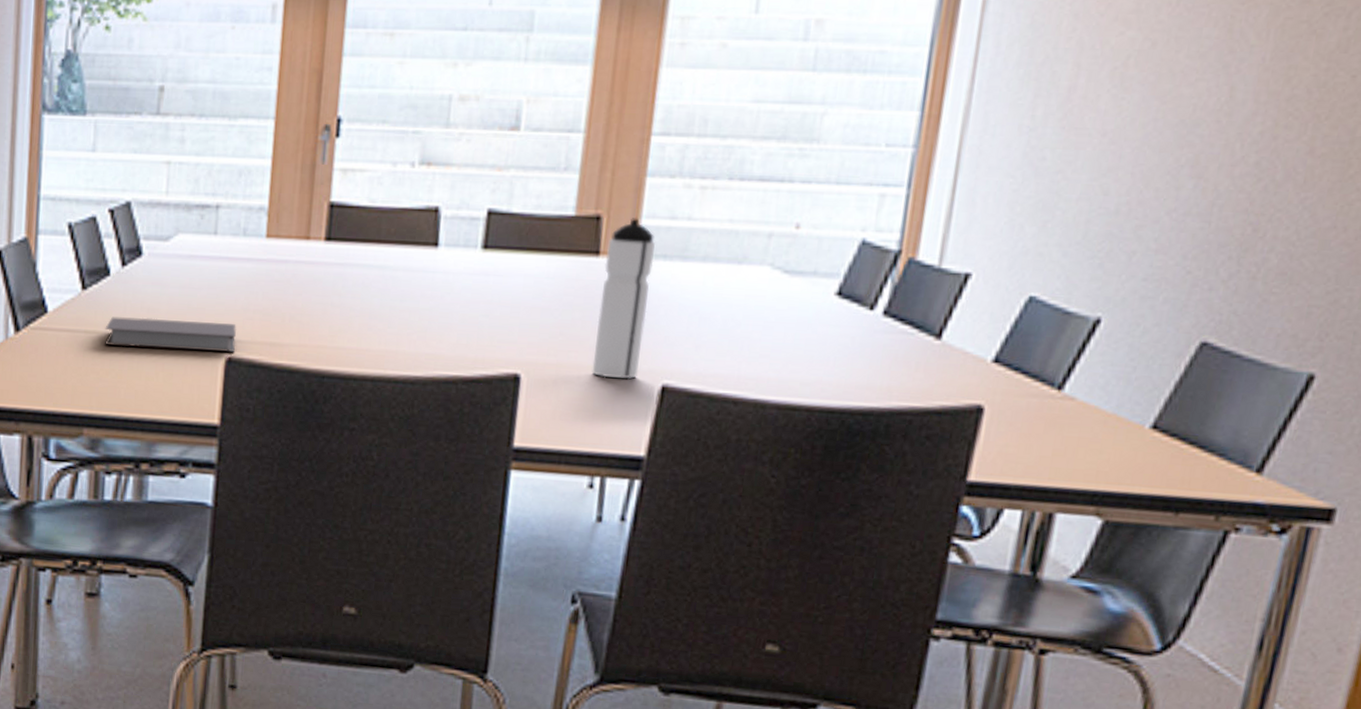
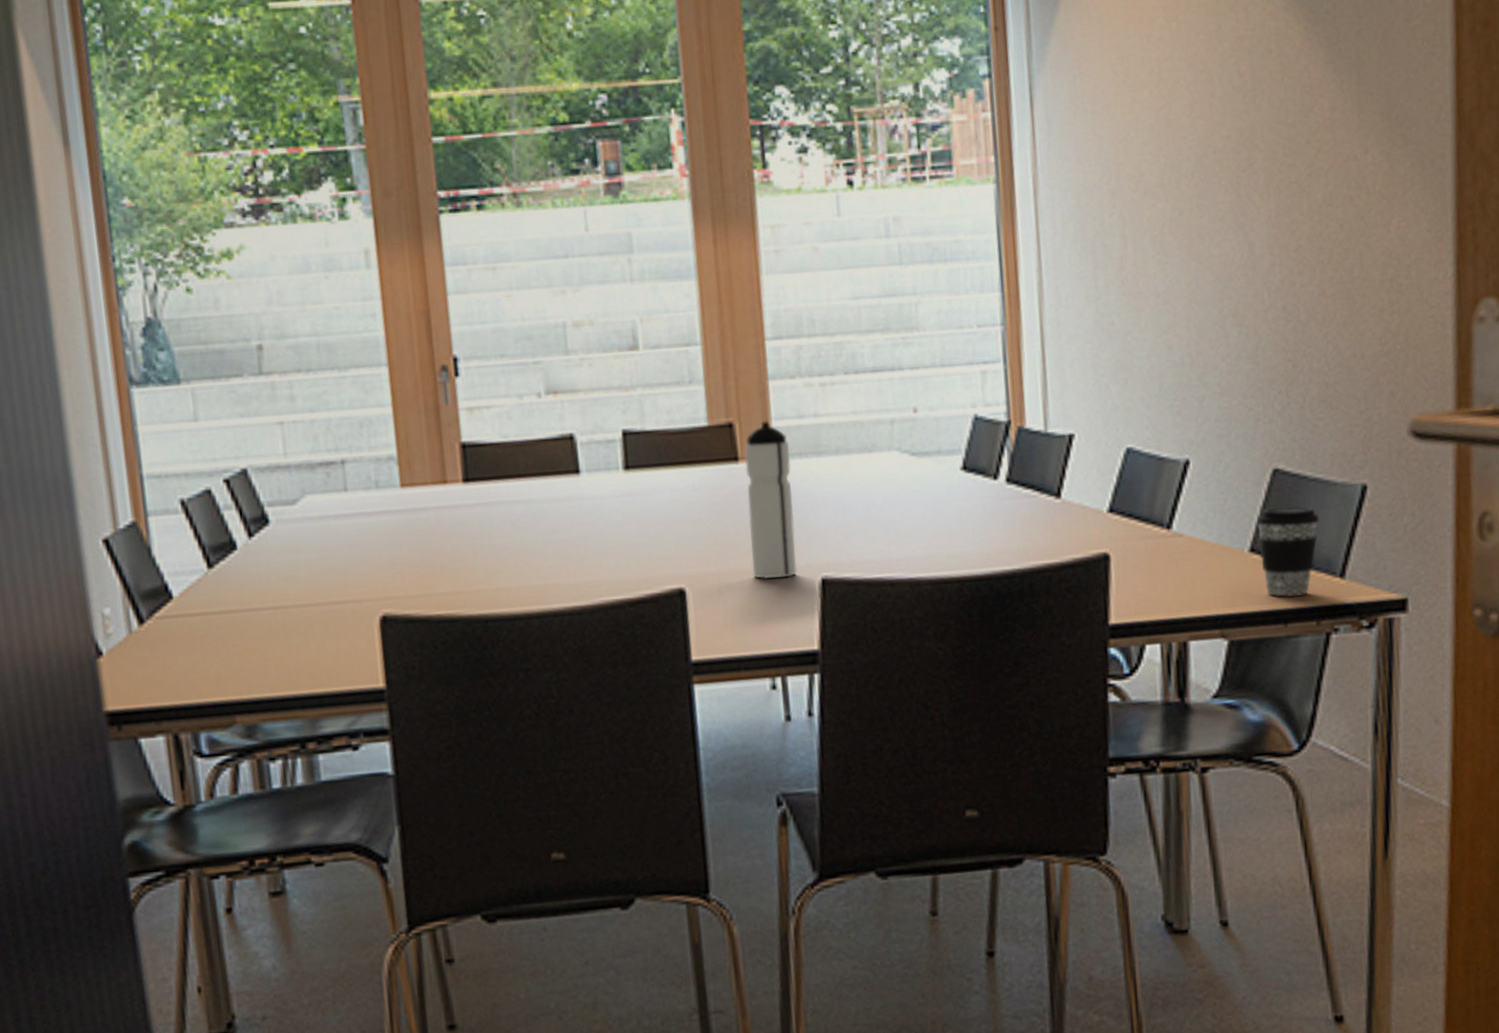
notebook: present [104,317,236,352] -> none [241,581,389,624]
coffee cup: none [1161,383,1247,486] -> present [1256,505,1320,597]

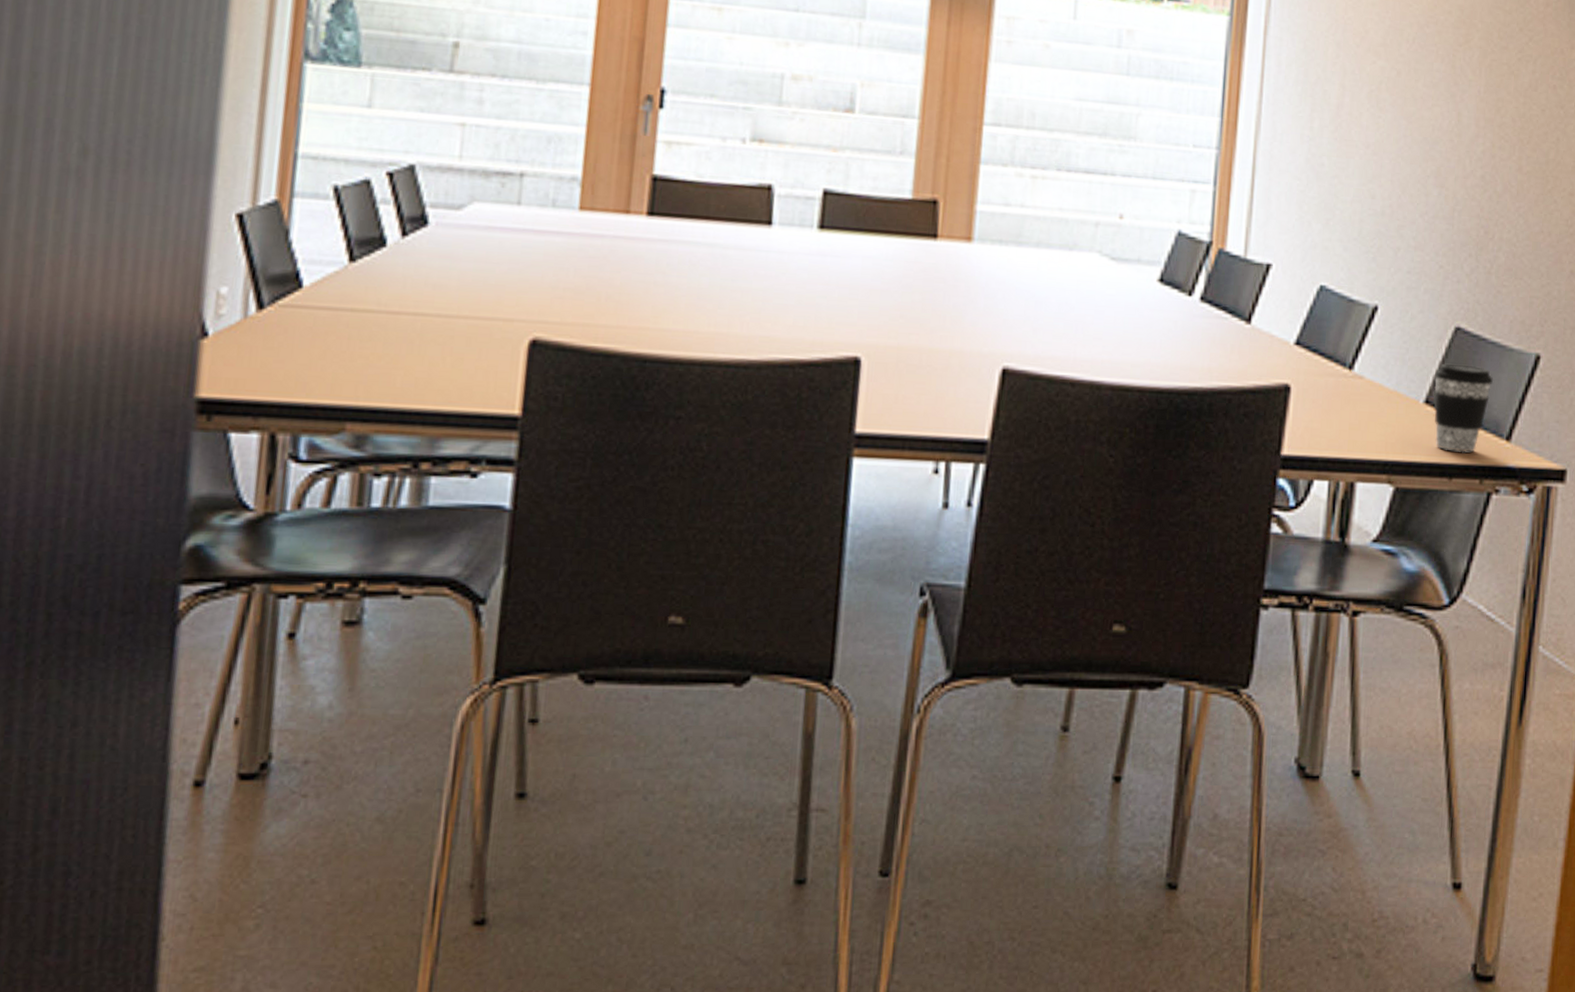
water bottle: present [744,421,798,580] -> none [933,203,991,362]

